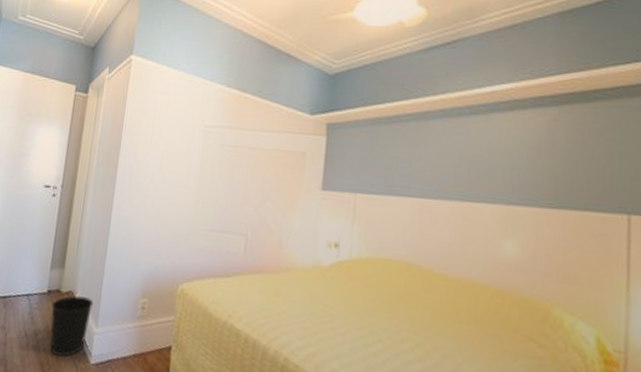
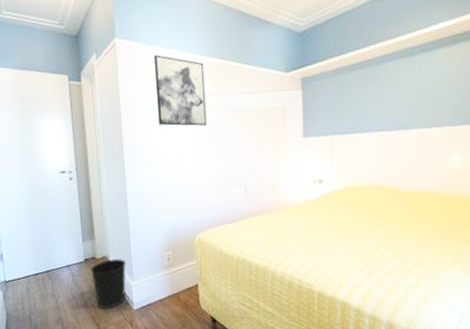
wall art: none [161,77,221,160] -> present [153,55,207,126]

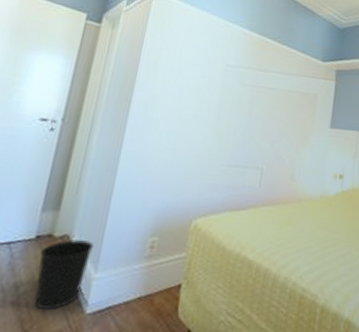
wall art: present [153,55,207,126] -> none [180,16,243,97]

